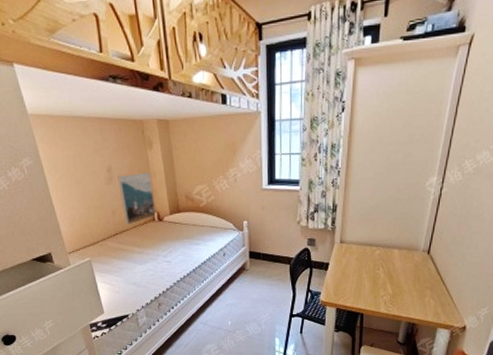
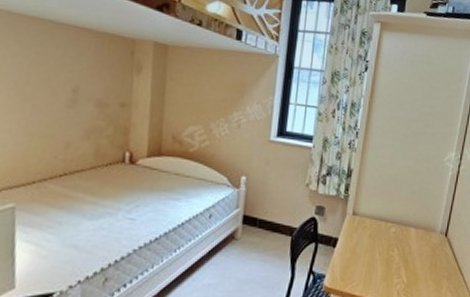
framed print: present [118,172,156,226] -> none [81,99,132,165]

